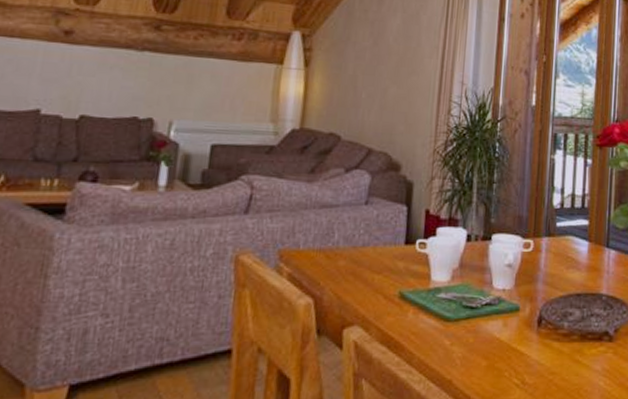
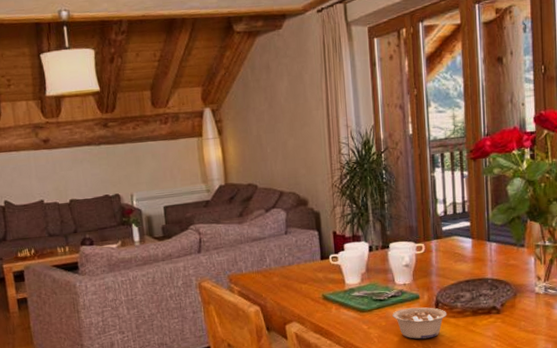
legume: none [483,322,551,367] -> present [392,307,448,339]

